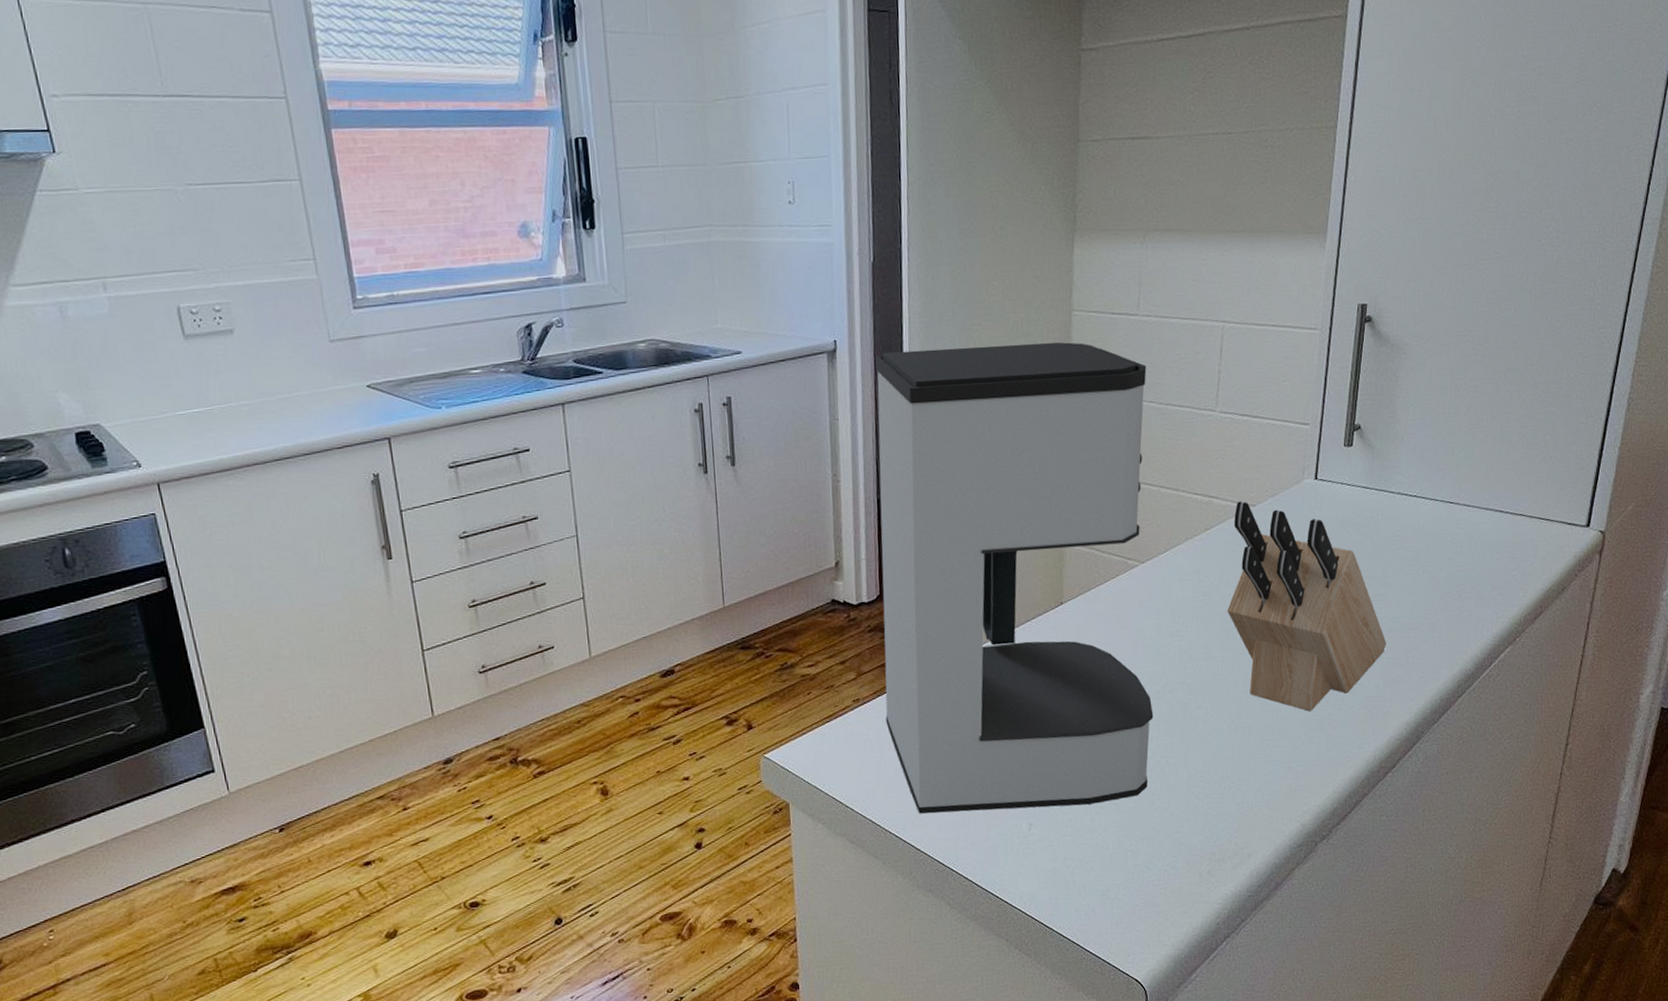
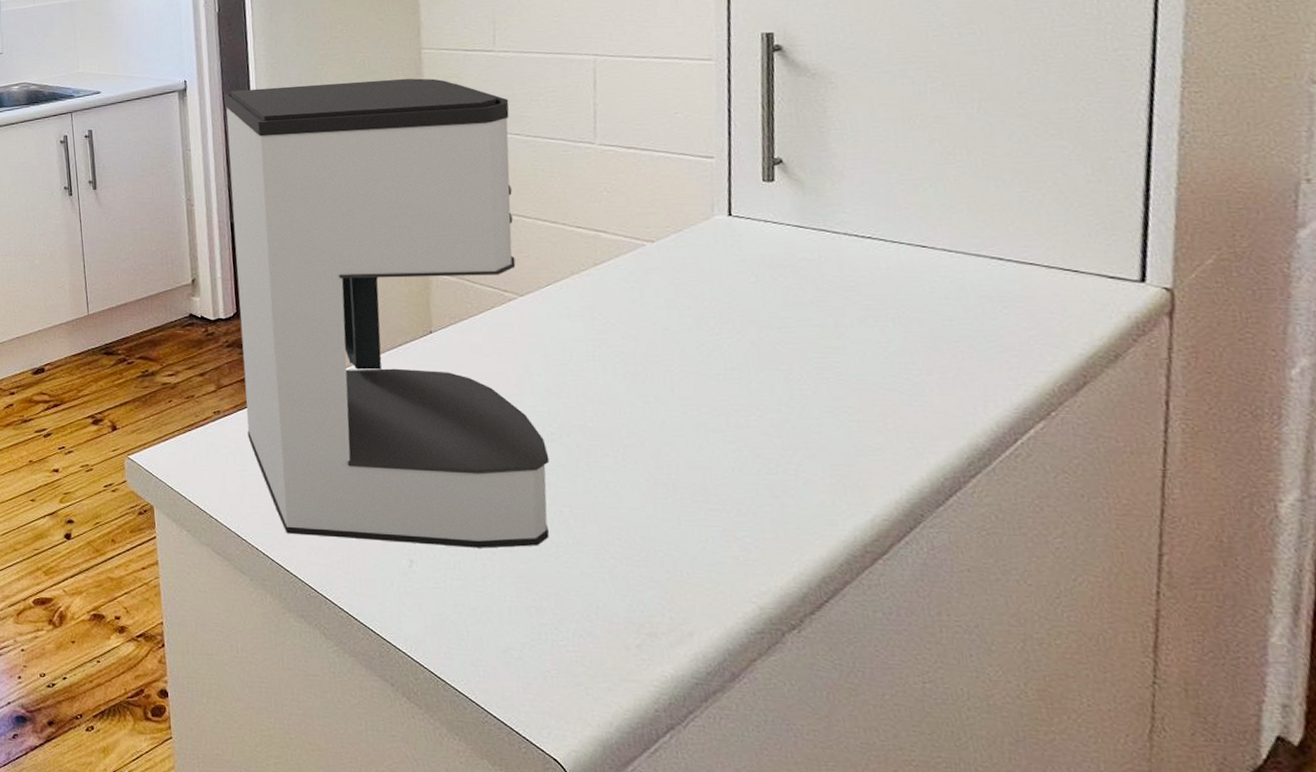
knife block: present [1227,501,1387,712] -> none [628,236,854,474]

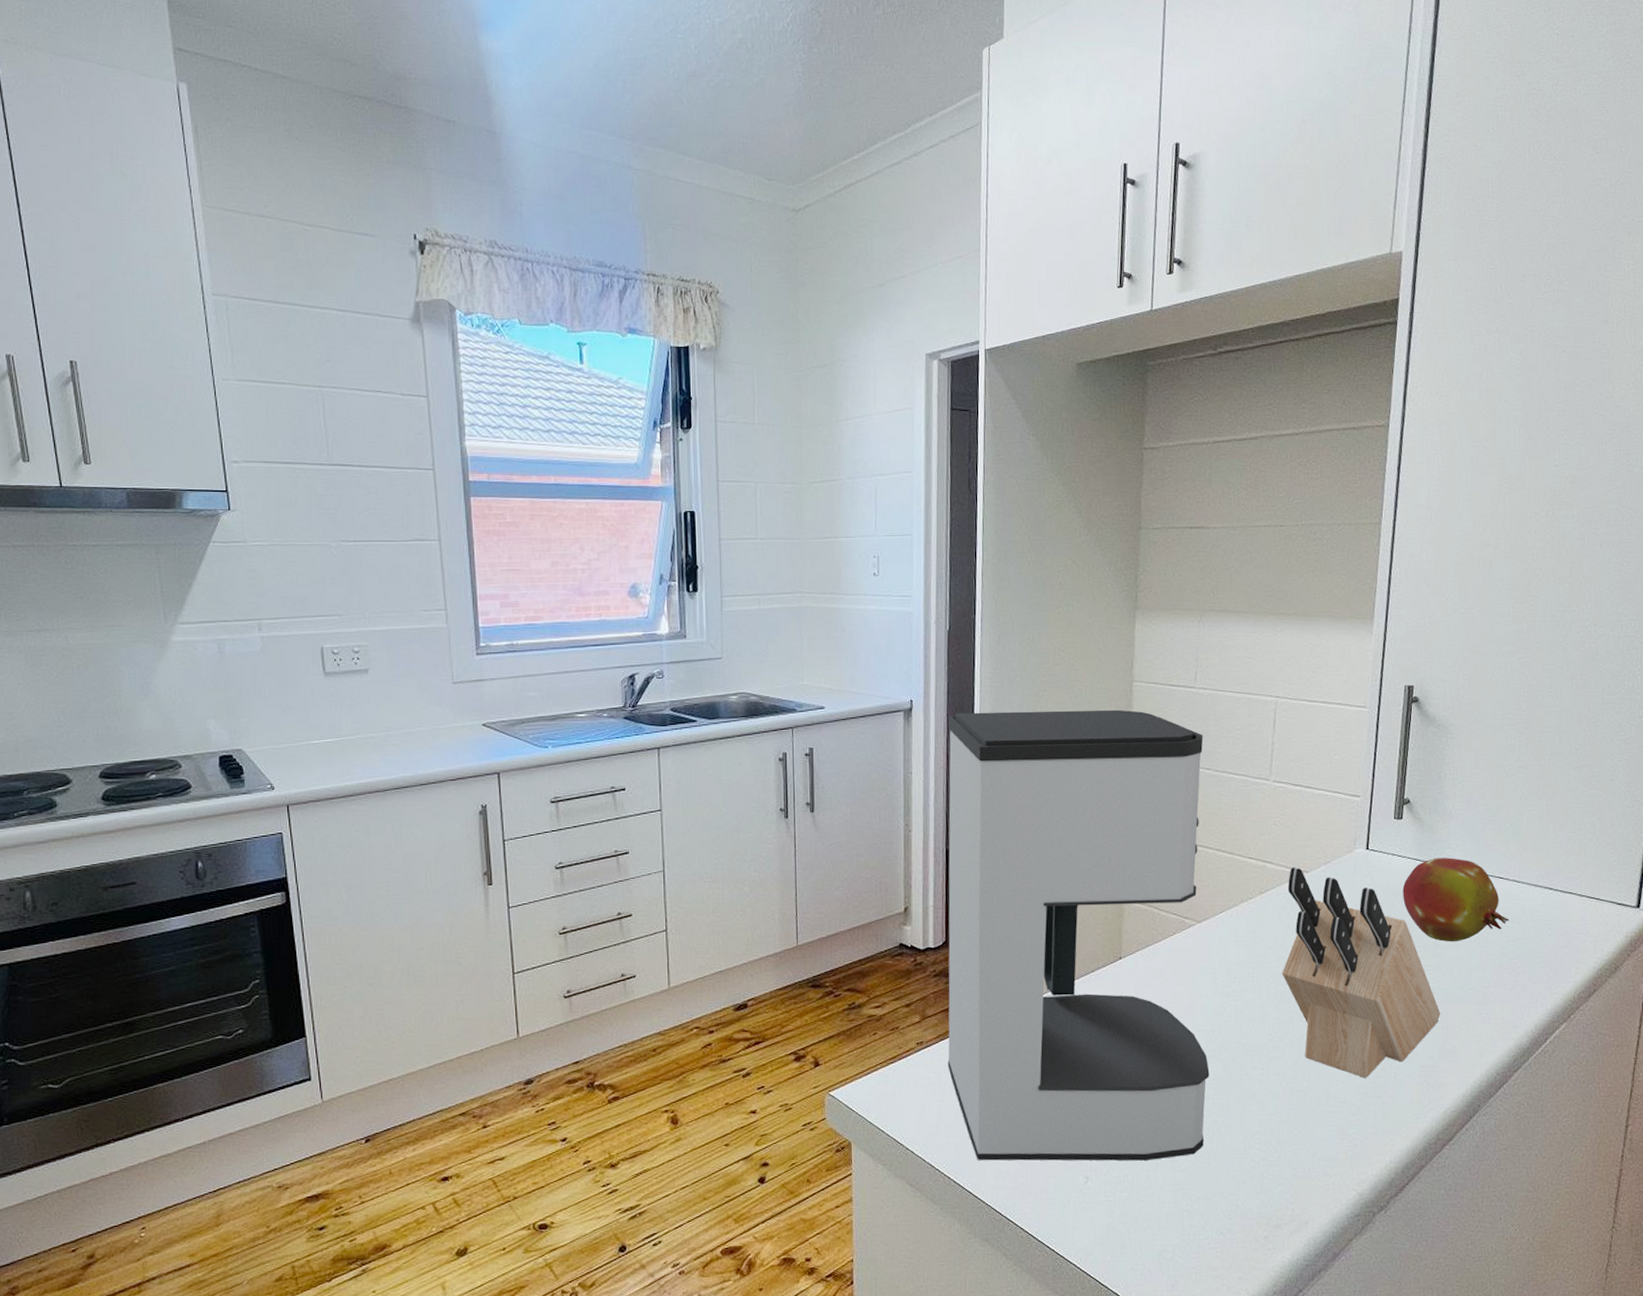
knife block: none [628,236,854,474] -> present [1282,867,1441,1078]
fruit: none [783,224,943,321] -> present [1402,858,1510,942]

